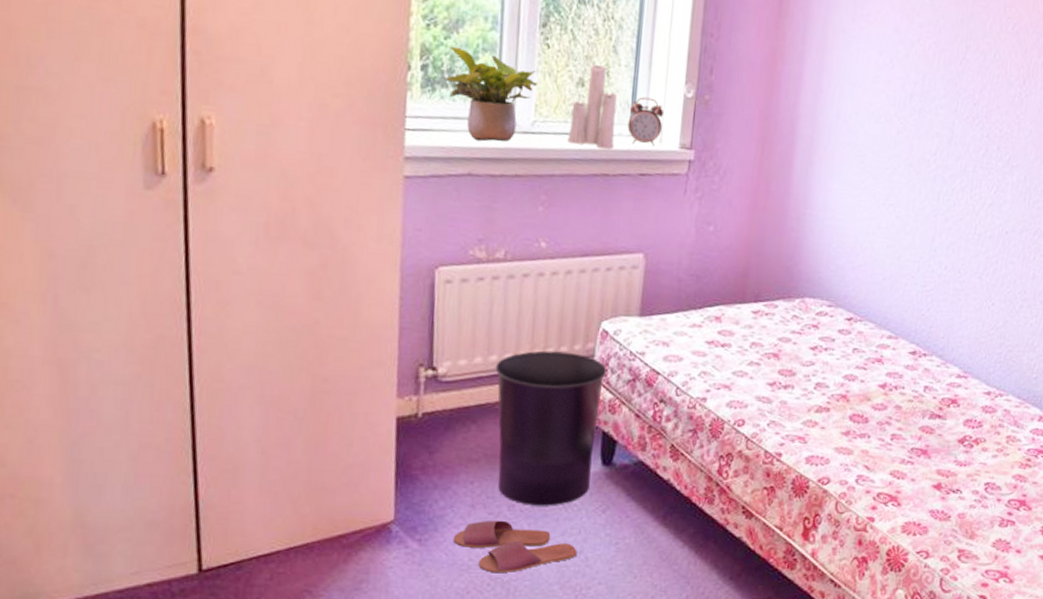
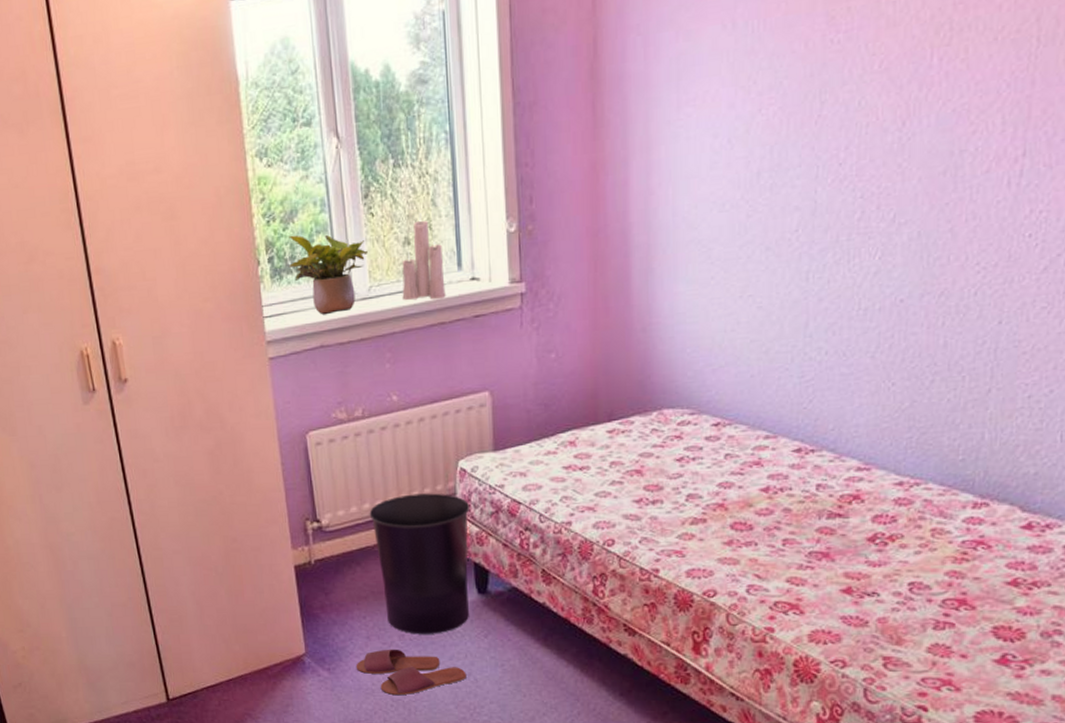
alarm clock: present [627,97,665,147] -> none [455,240,491,289]

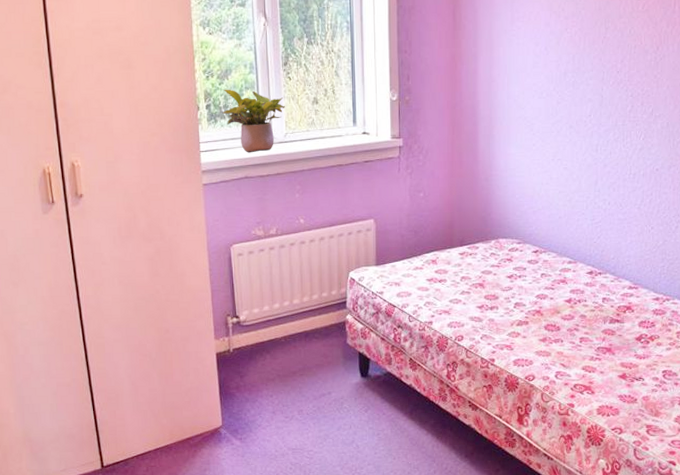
slippers: present [356,649,467,695] -> none [263,421,350,459]
waste bin: present [369,493,470,634] -> none [278,297,357,410]
candle: present [402,213,446,301] -> none [310,80,344,147]

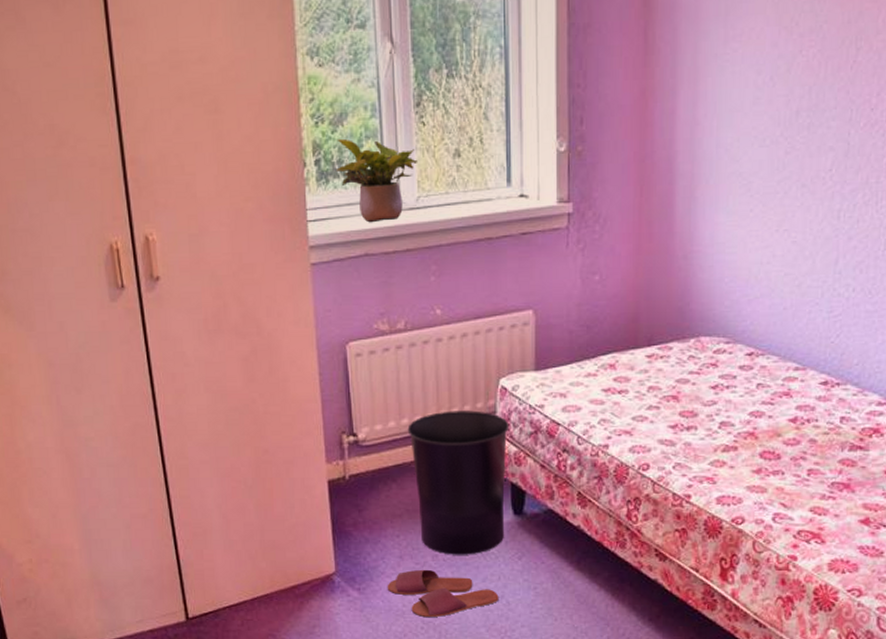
slippers: none [263,421,350,459] -> present [387,569,499,617]
waste bin: none [278,297,357,410] -> present [407,410,510,555]

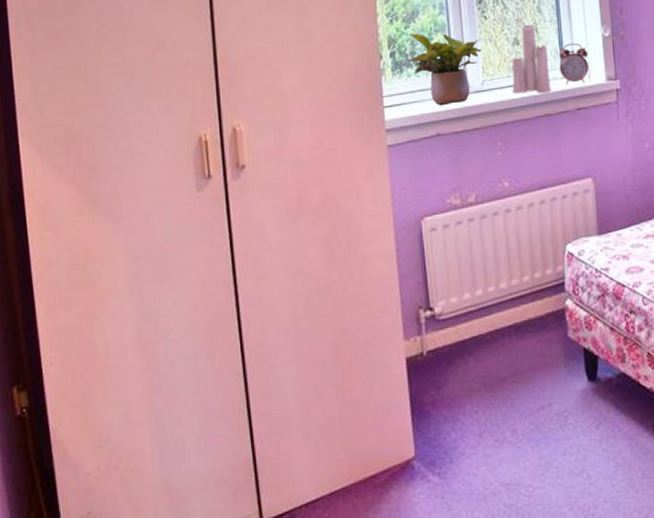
slippers: present [387,569,499,617] -> none [467,446,580,499]
waste bin: present [407,410,510,555] -> none [481,277,580,429]
candle: none [450,126,494,215] -> present [512,18,551,94]
alarm clock: none [505,157,539,205] -> present [558,43,590,85]

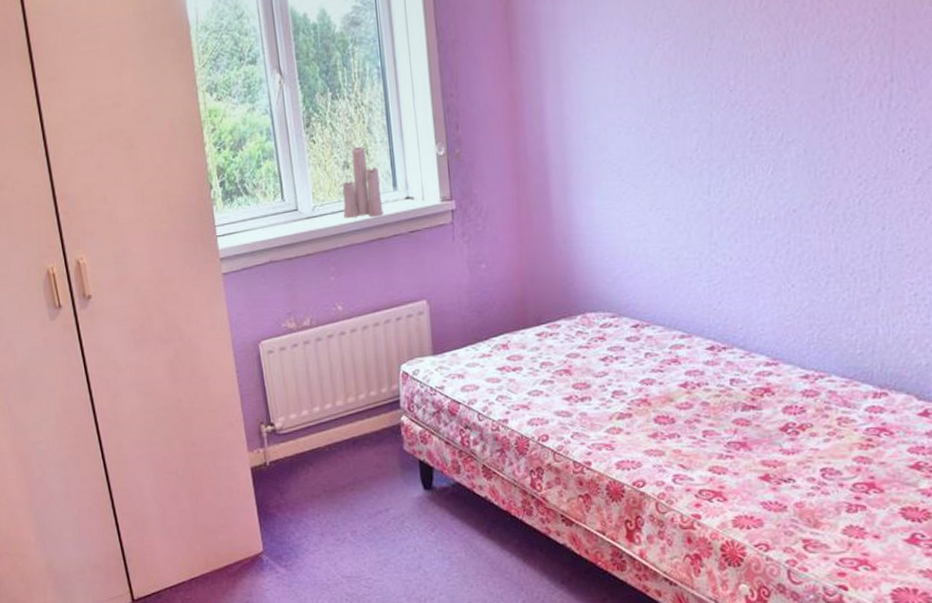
potted plant: present [409,33,481,106] -> none [238,161,311,234]
alarm clock: present [558,43,590,85] -> none [390,163,423,207]

